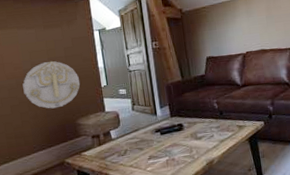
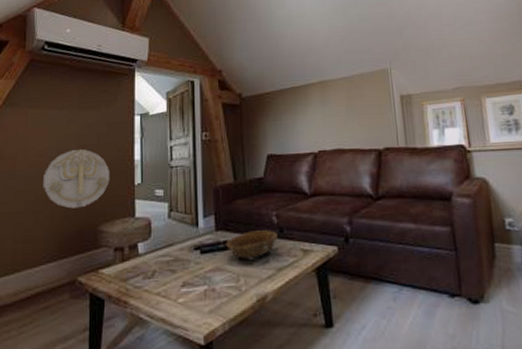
decorative bowl: none [179,113,219,136] -> present [226,230,278,260]

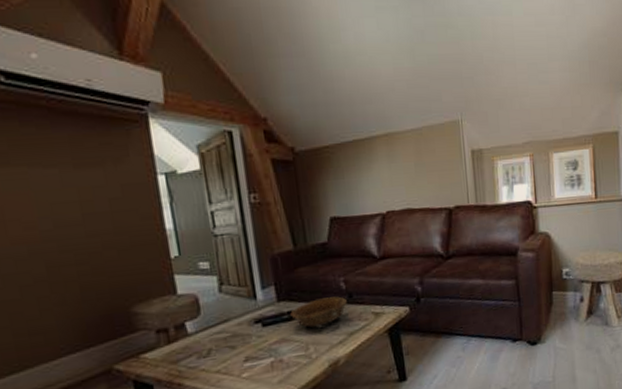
wall decoration: present [43,148,109,209] -> none [39,218,136,291]

